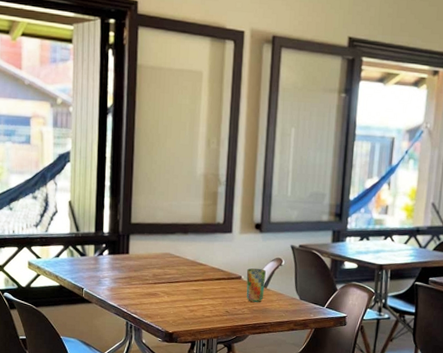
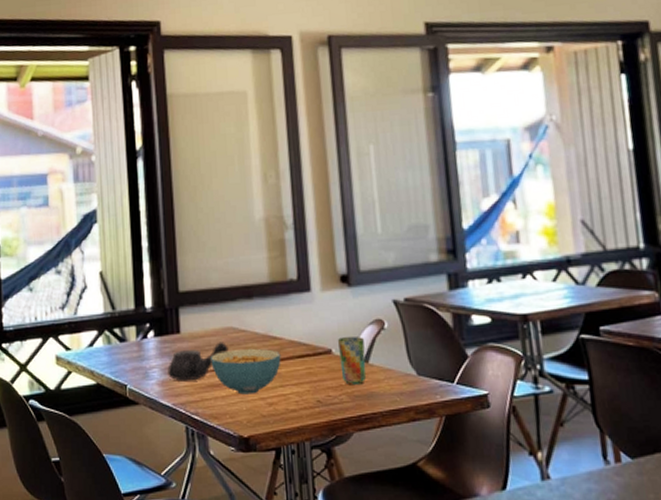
teapot: none [116,263,165,290] -> present [167,342,229,381]
cereal bowl: none [150,270,204,303] -> present [210,348,281,395]

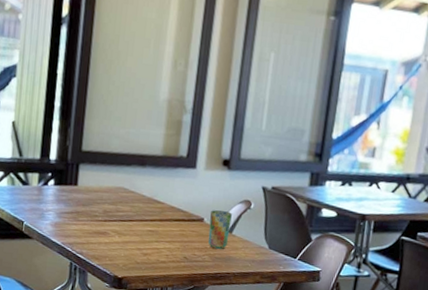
teapot: present [167,342,229,381] -> none [61,198,118,227]
cereal bowl: present [210,348,281,395] -> none [100,206,161,245]

